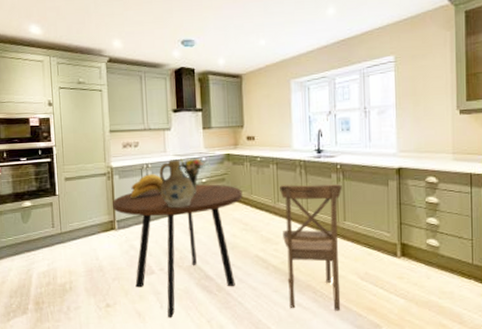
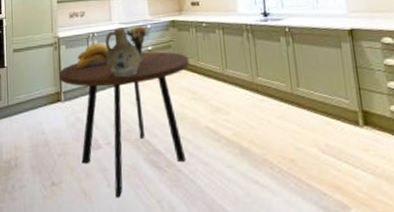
dining chair: present [280,184,342,311] -> none [227,48,303,189]

